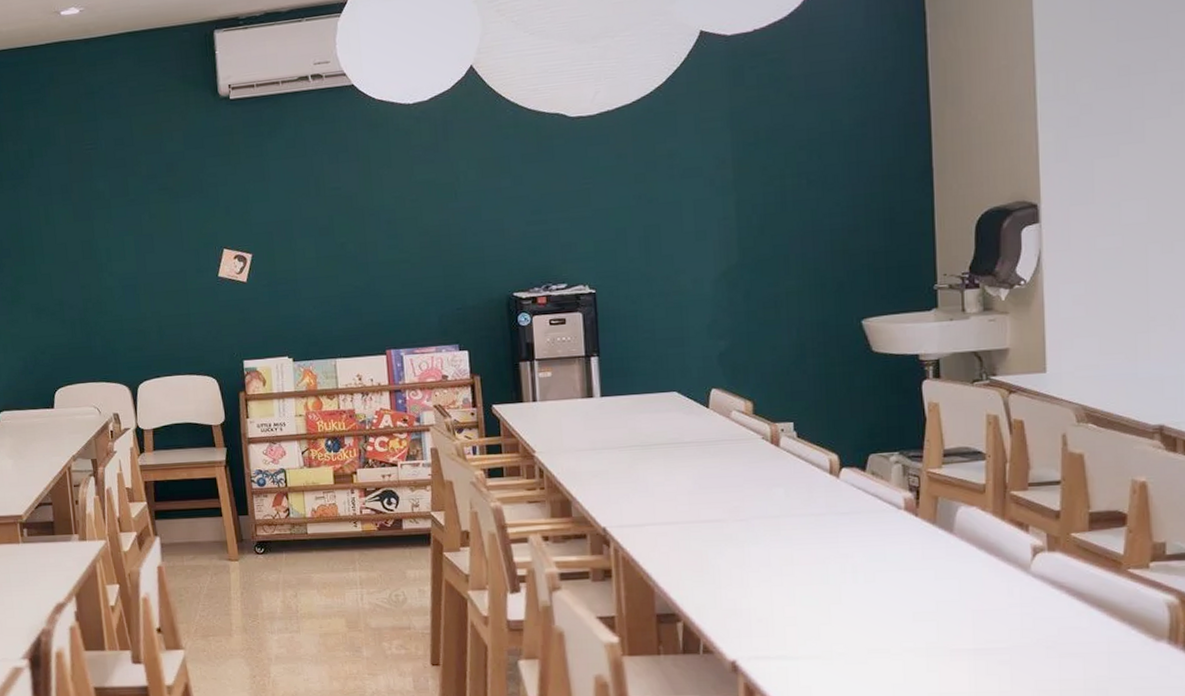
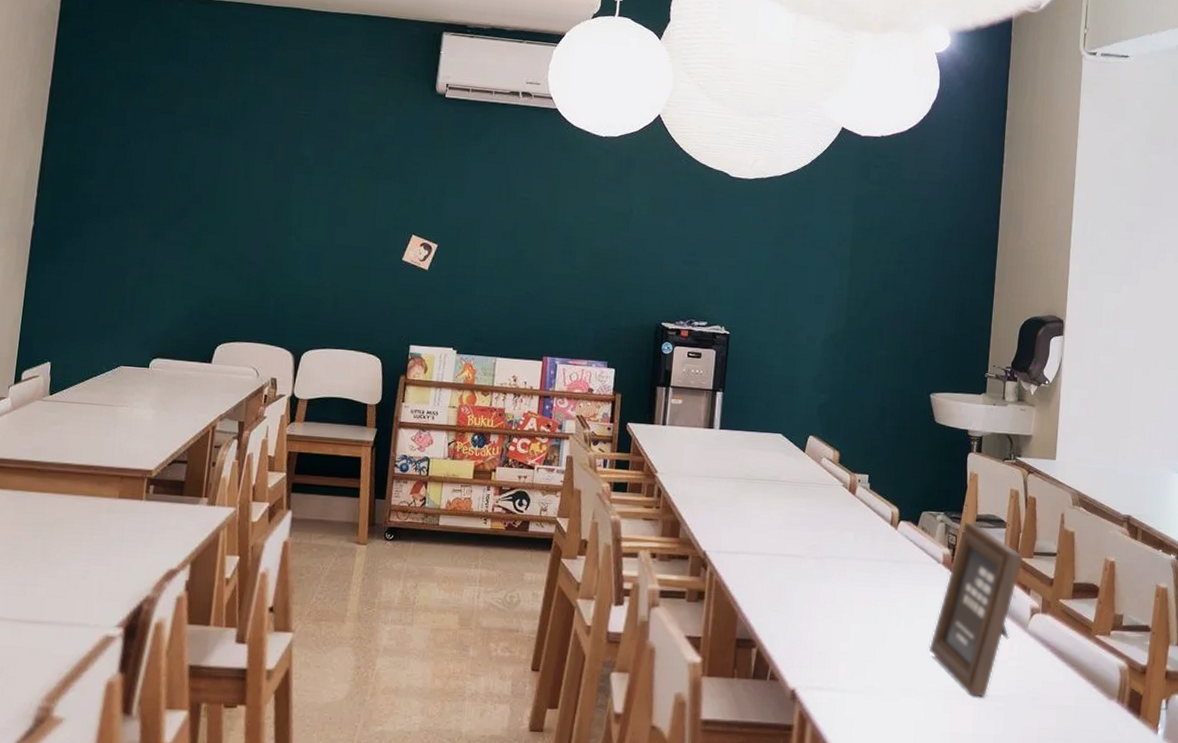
picture frame: none [899,458,1015,652] -> present [929,521,1024,698]

